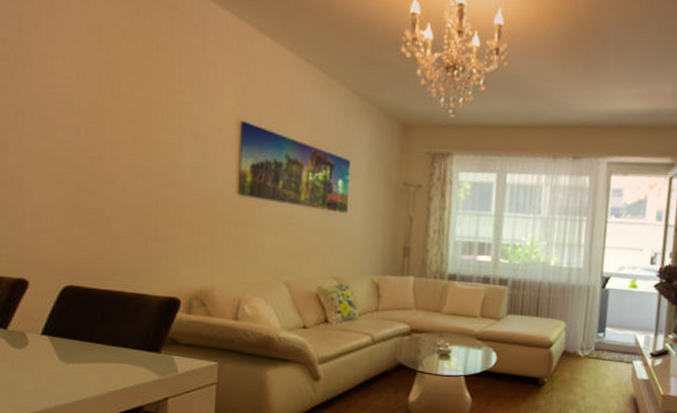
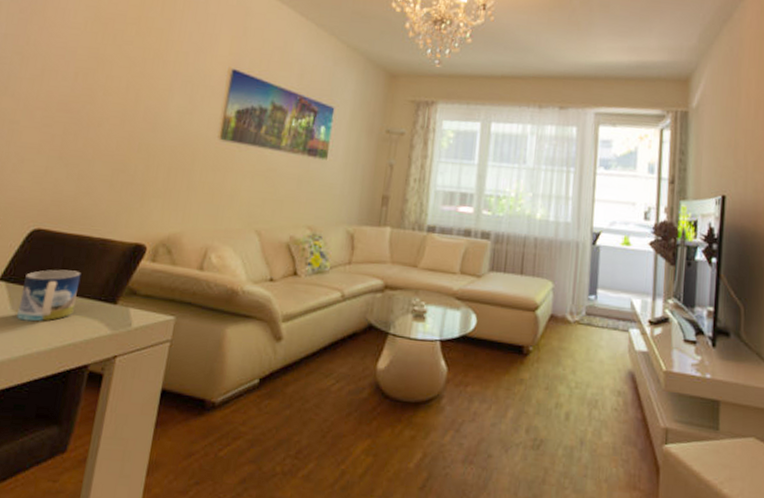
mug: none [66,323,121,371] -> present [16,269,82,322]

